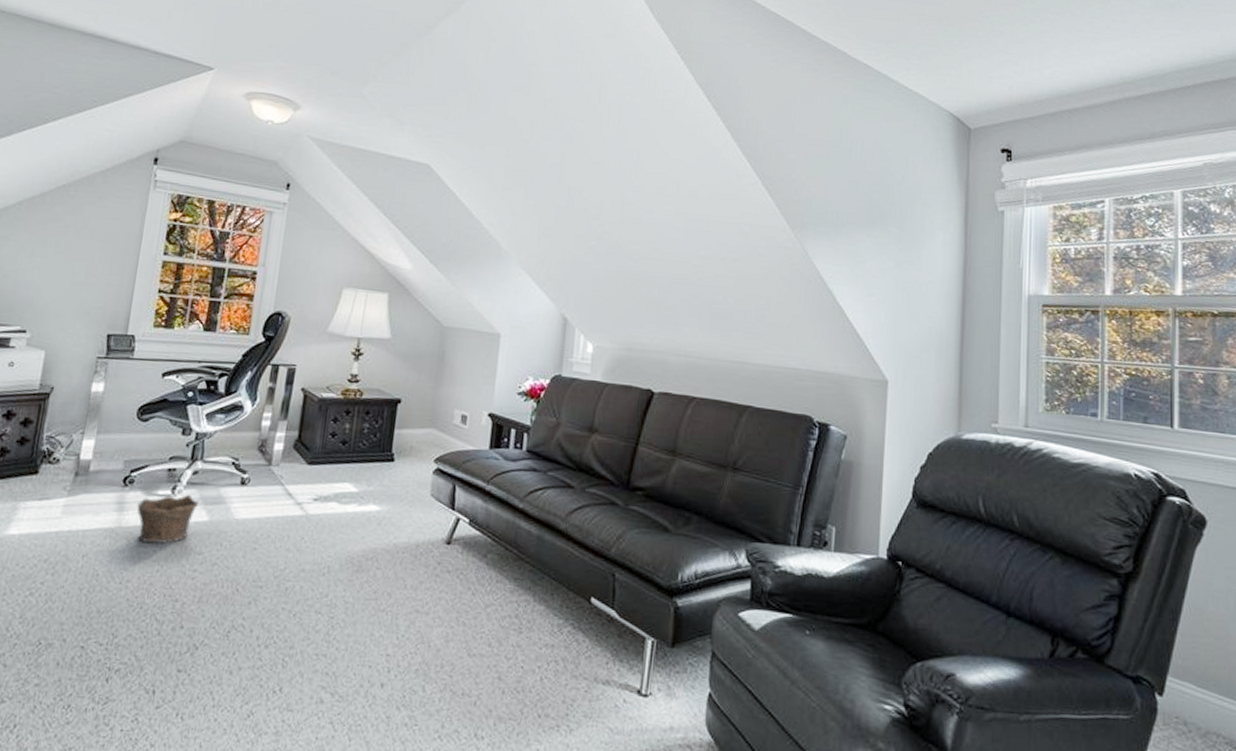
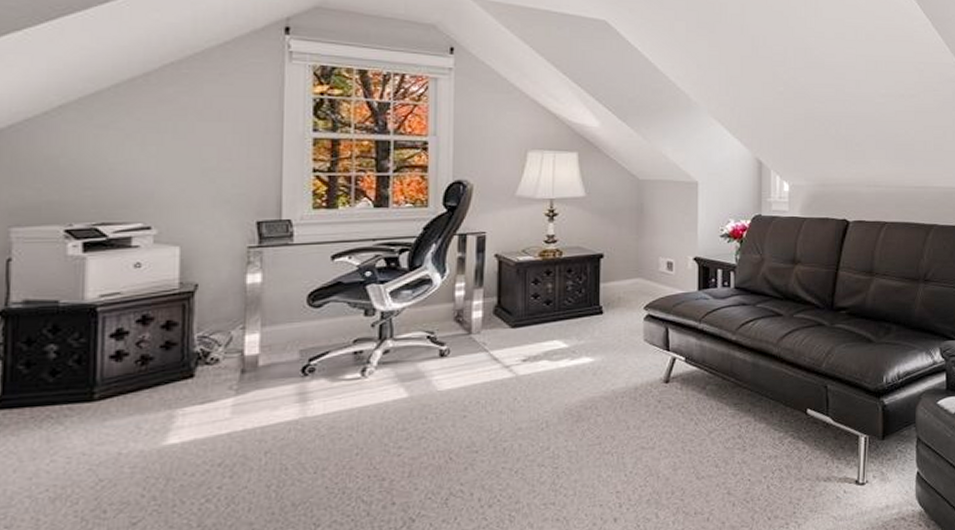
clay pot: present [137,494,199,544] -> none [322,374,394,429]

